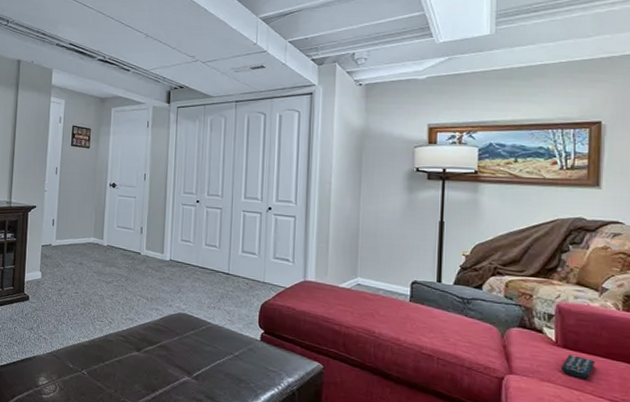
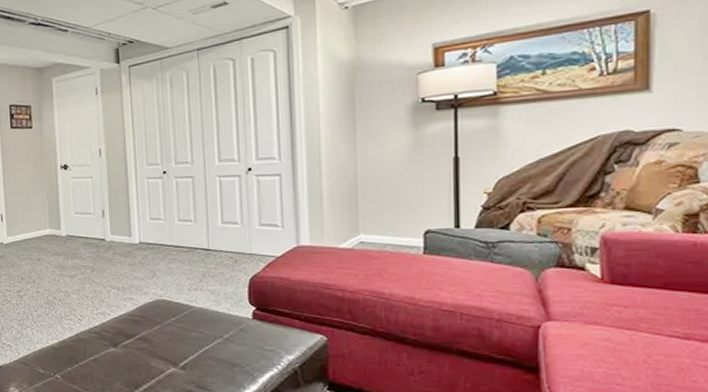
remote control: present [562,354,596,380] -> none [610,290,651,317]

